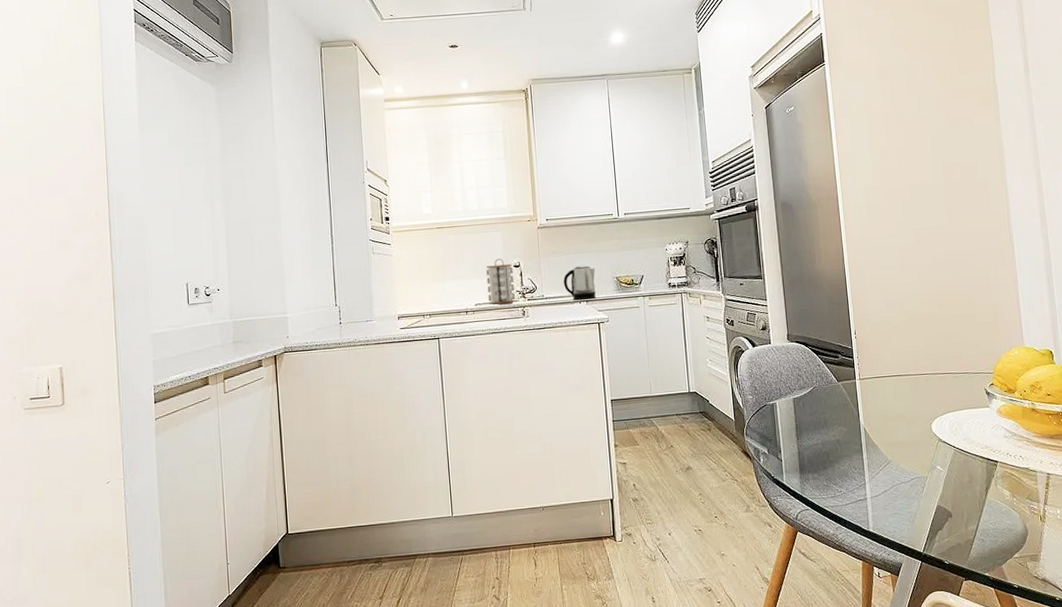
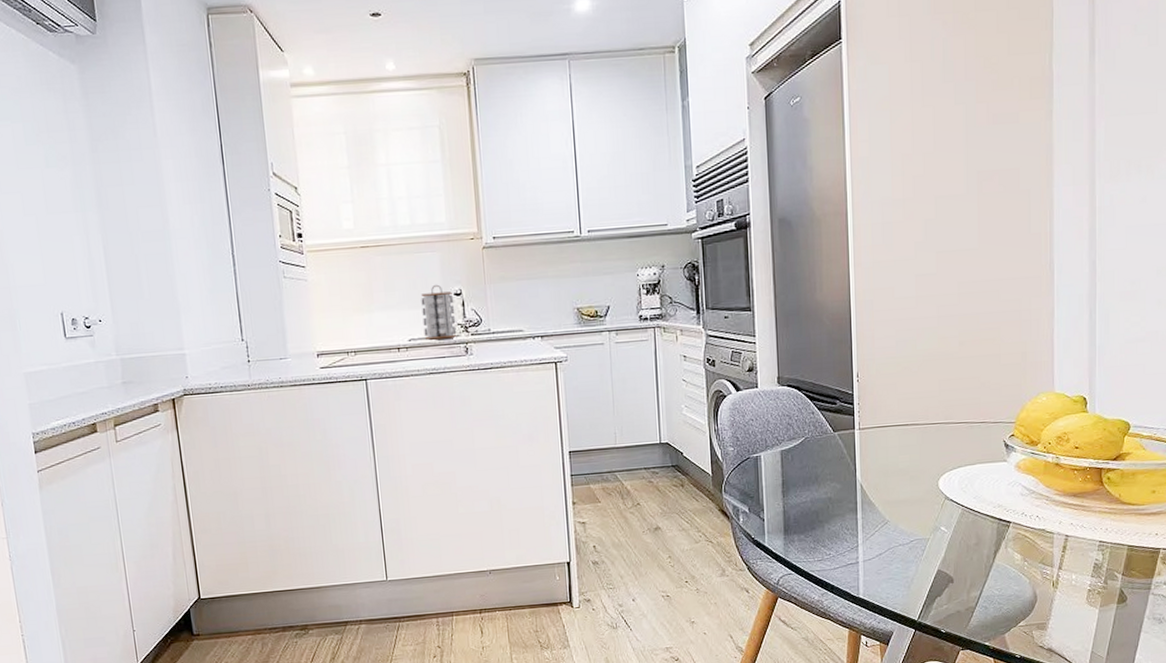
kettle: present [563,265,596,301] -> none [514,293,553,337]

